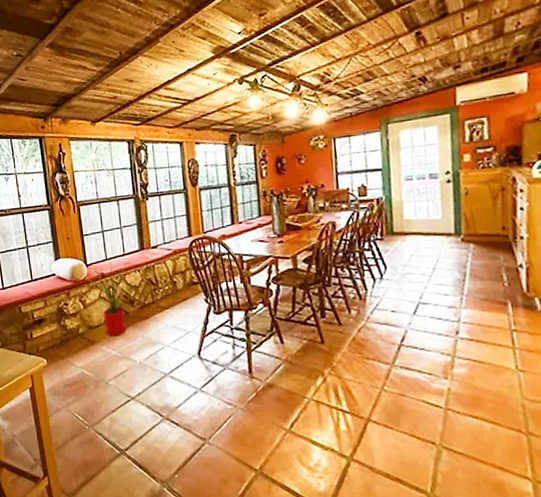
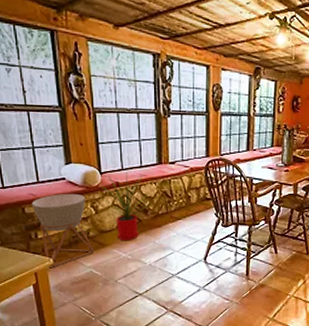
planter: none [26,288,85,370] -> present [31,193,95,268]

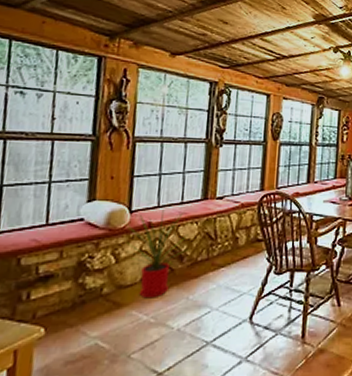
planter: present [31,193,95,268] -> none [31,237,106,343]

